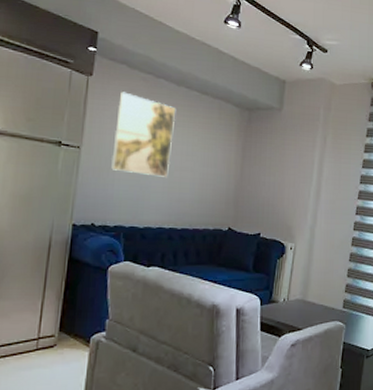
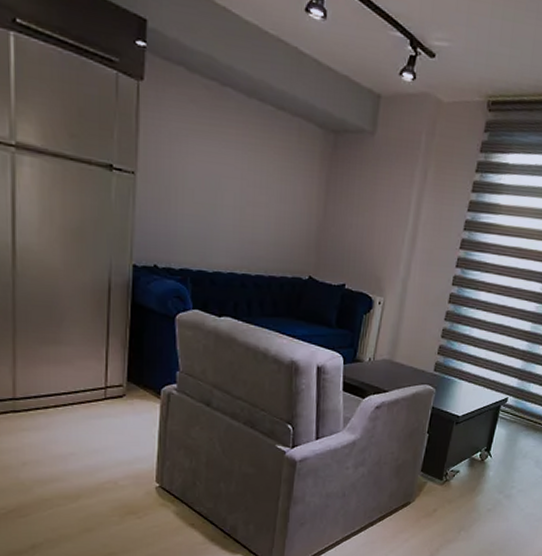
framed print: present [110,91,176,177] -> none [171,102,247,214]

